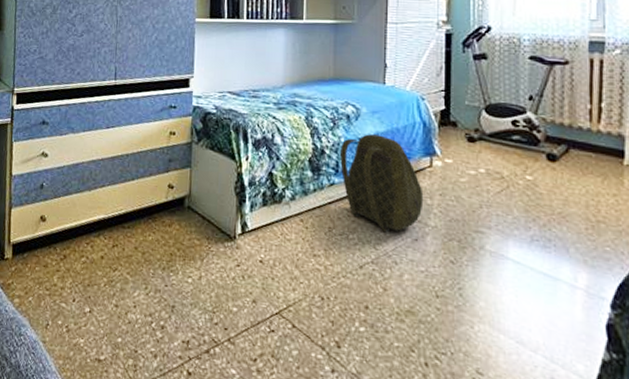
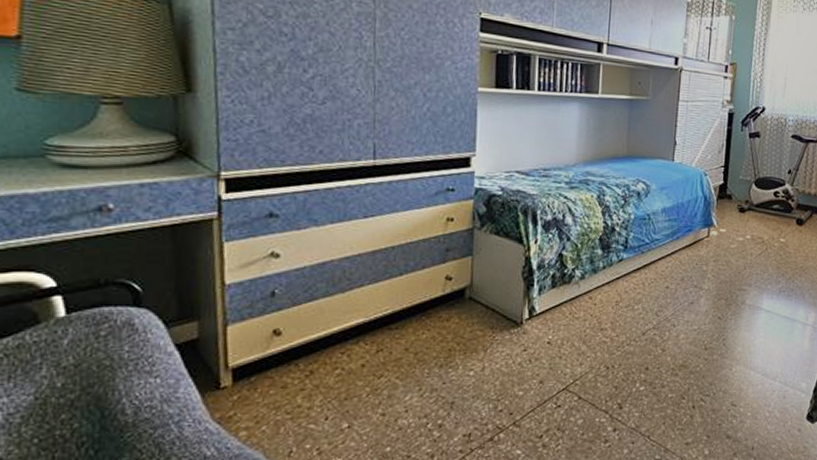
backpack: present [340,134,424,233] -> none [629,210,701,300]

